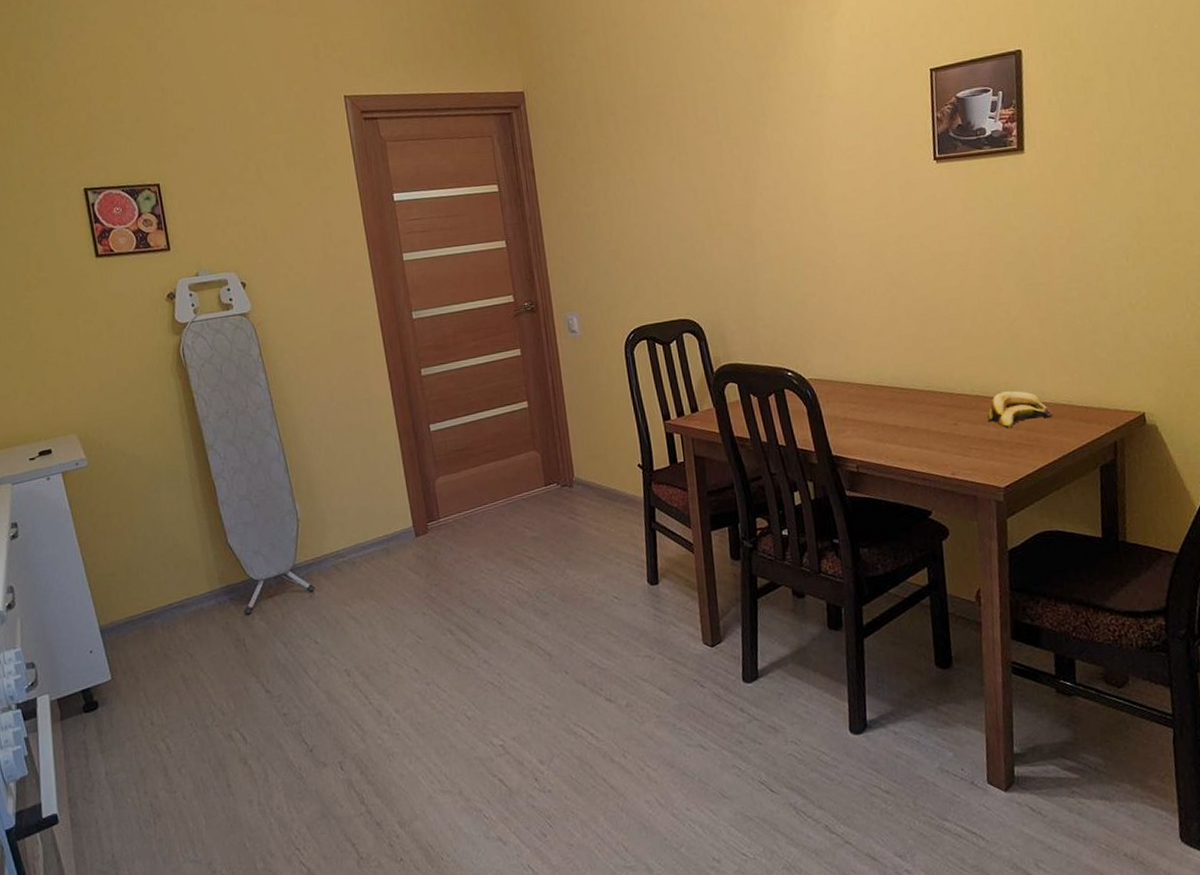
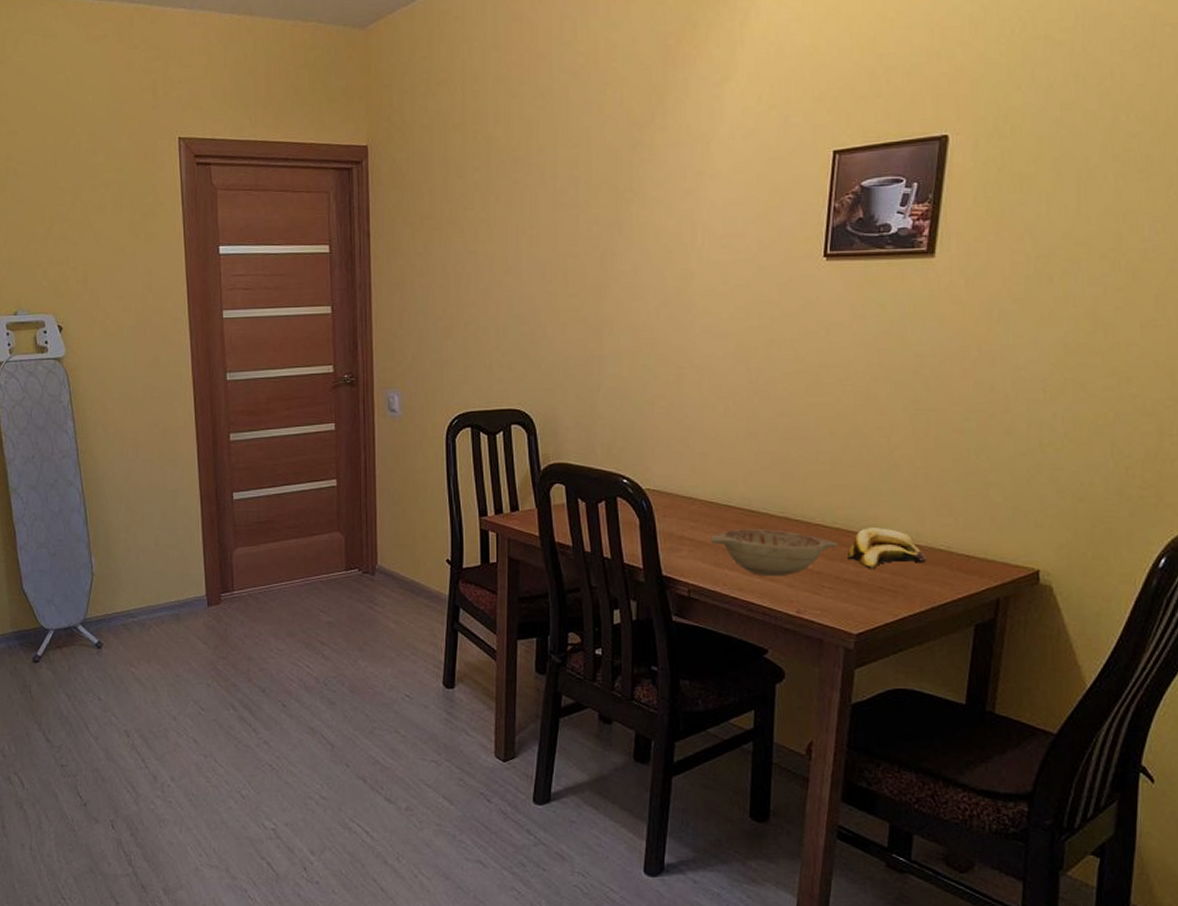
decorative bowl: none [870,403,979,446] -> present [710,529,839,577]

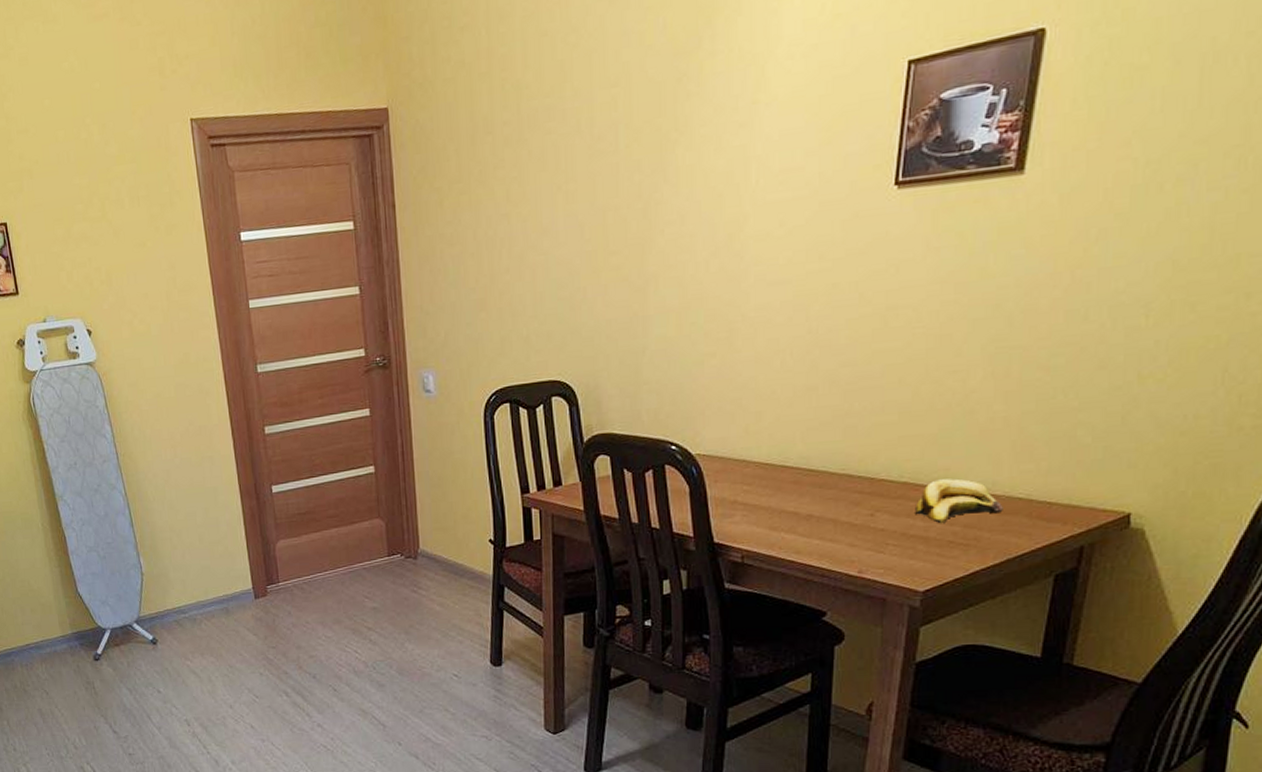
decorative bowl: present [710,529,839,577] -> none [765,488,905,538]

